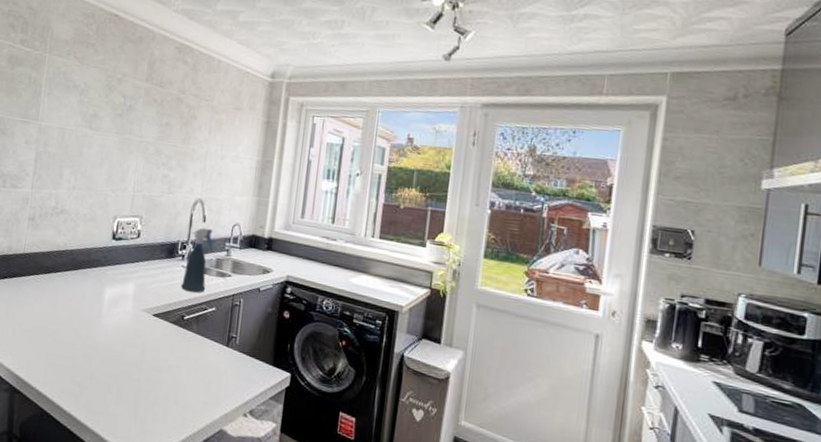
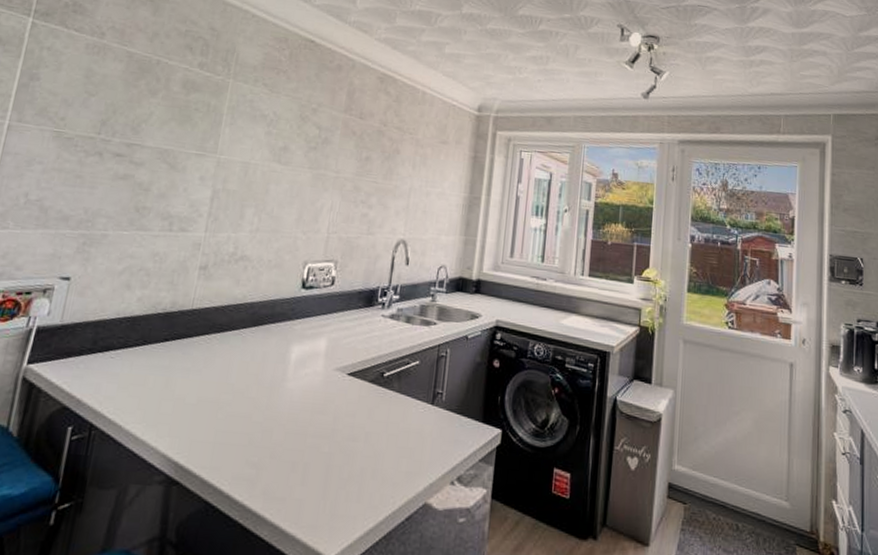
spray bottle: present [181,227,213,294] -> none [381,271,417,346]

